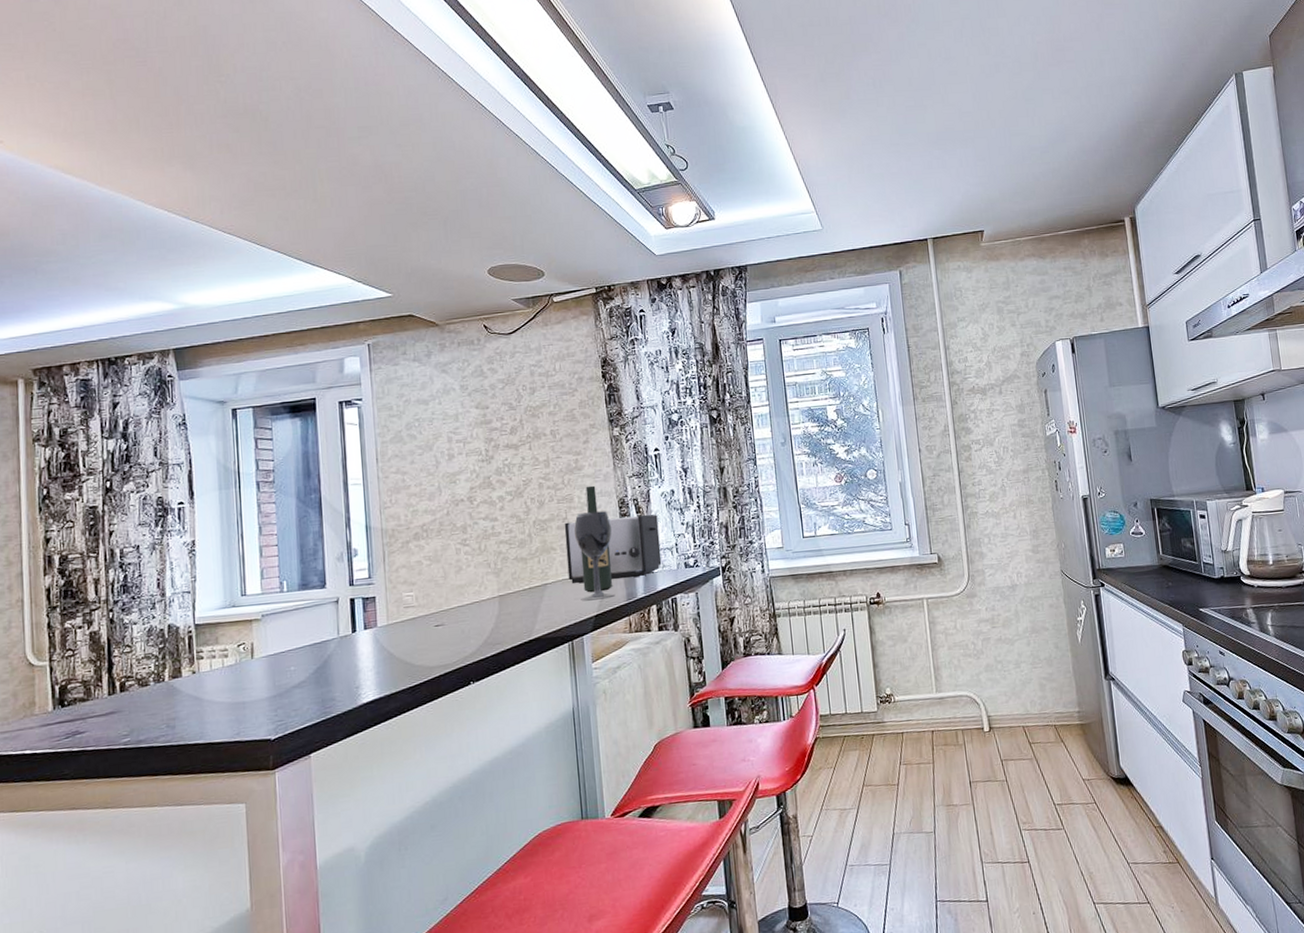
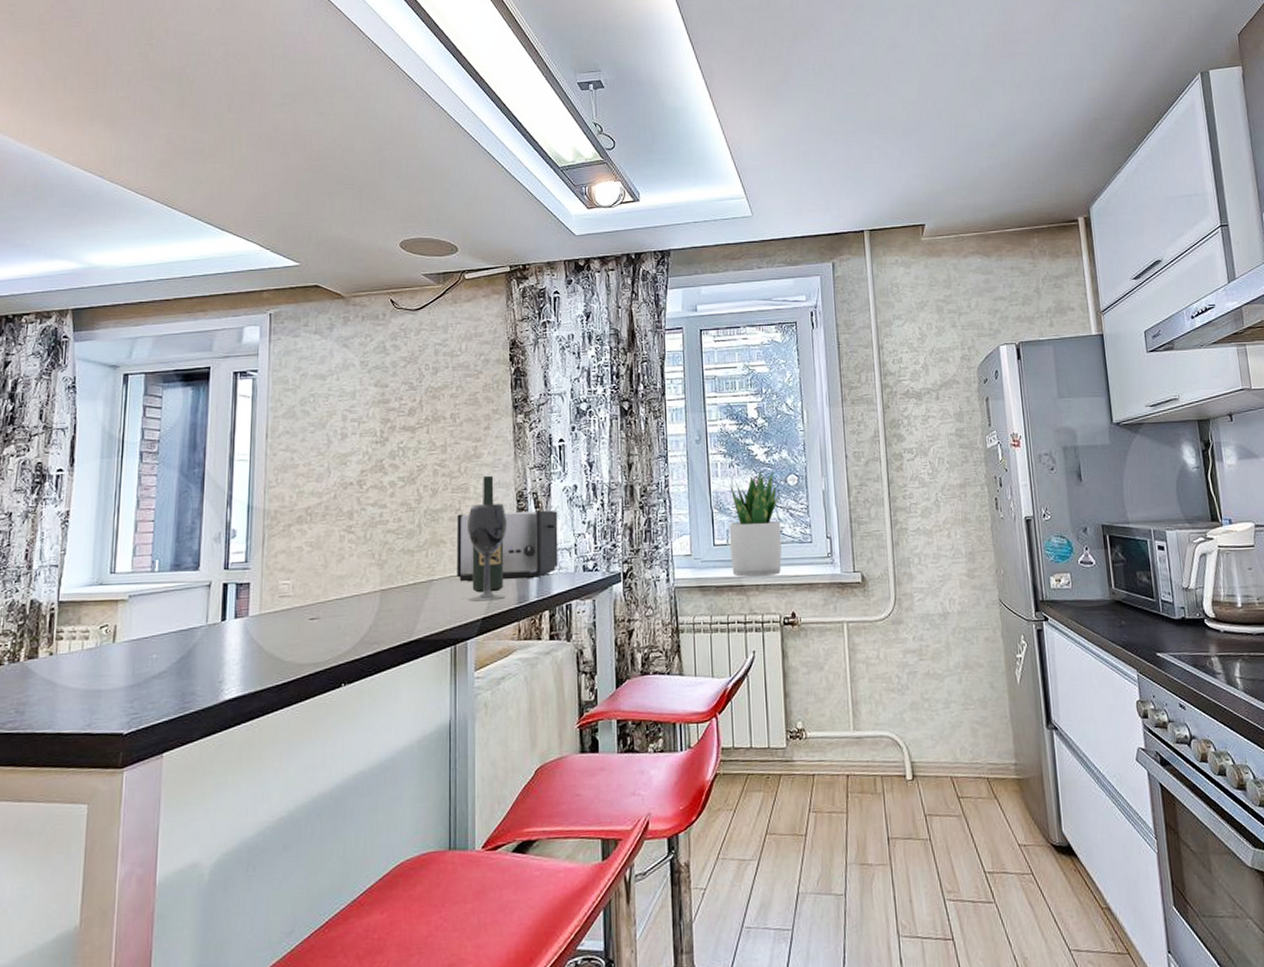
planter: none [814,467,866,565] -> present [729,470,782,578]

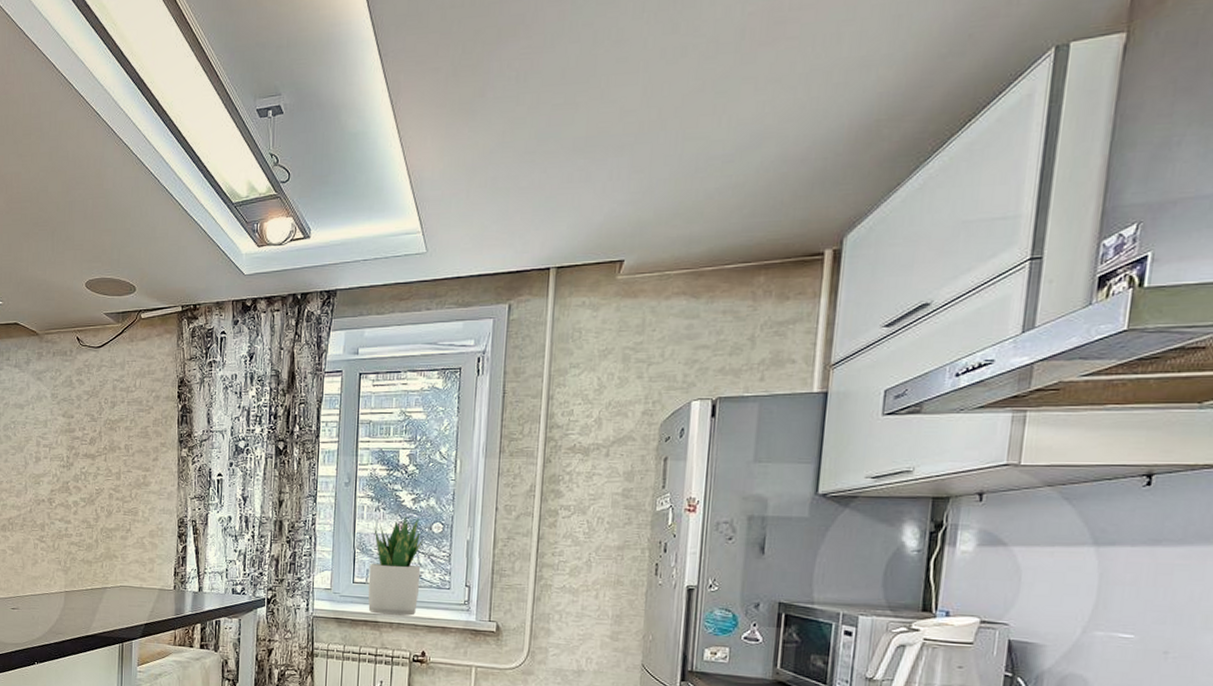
toaster: present [456,510,558,582] -> none [125,534,213,596]
wine glass: present [466,503,508,602] -> none [134,527,170,611]
wine bottle: present [472,475,504,593] -> none [138,502,166,603]

